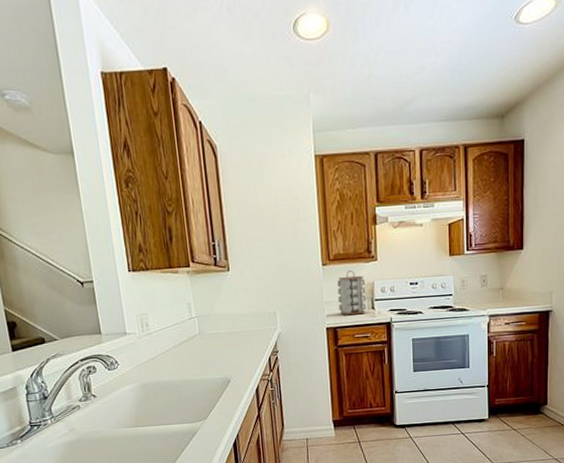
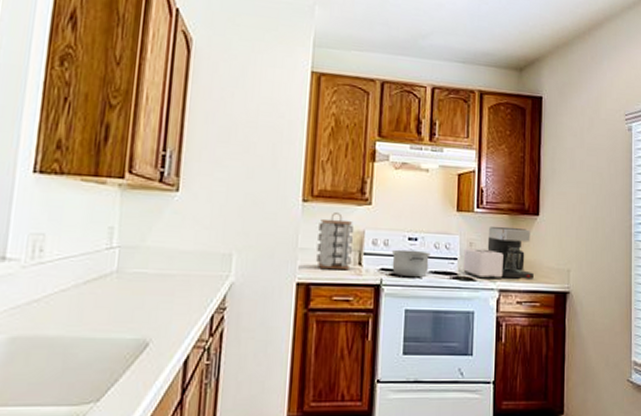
cooking pot: none [397,292,430,314] -> present [391,249,431,278]
toaster: none [457,283,492,309] -> present [463,248,503,280]
coffee maker: none [477,262,519,306] -> present [487,226,534,279]

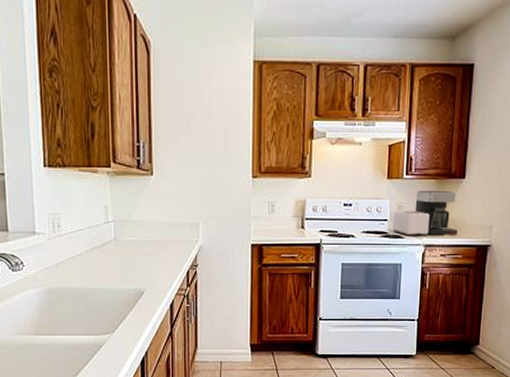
spice rack: present [315,211,354,270] -> none [265,184,297,233]
cooking pot: present [391,249,431,278] -> none [329,214,364,237]

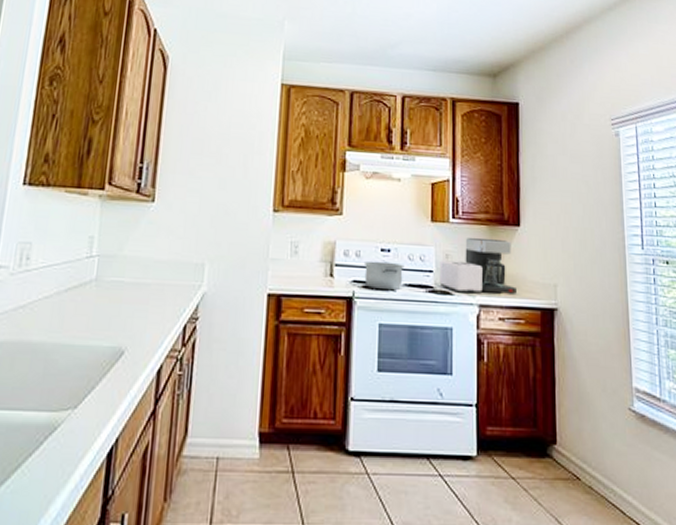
cooking pot: none [329,214,364,237] -> present [363,260,405,291]

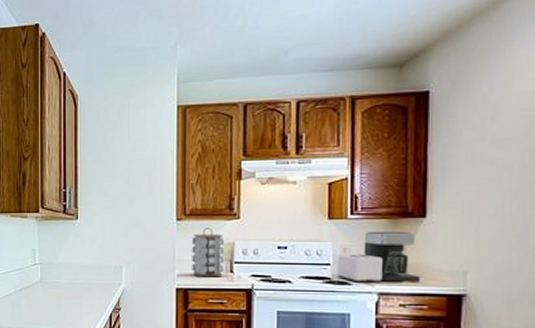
spice rack: none [286,221,325,282] -> present [191,227,225,277]
cooking pot: present [363,260,405,291] -> none [261,257,301,283]

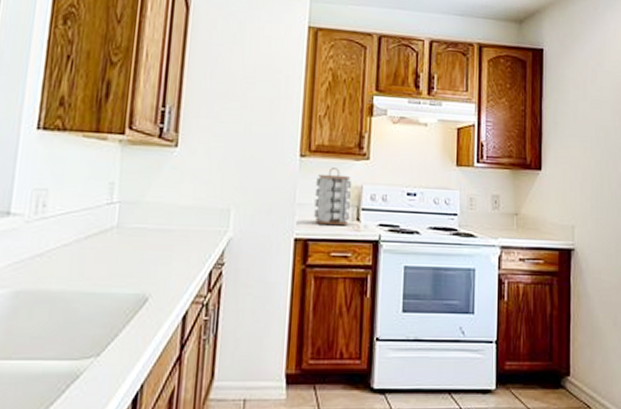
toaster: present [337,254,383,283] -> none [463,203,505,236]
coffee maker: present [364,231,420,282] -> none [488,181,537,236]

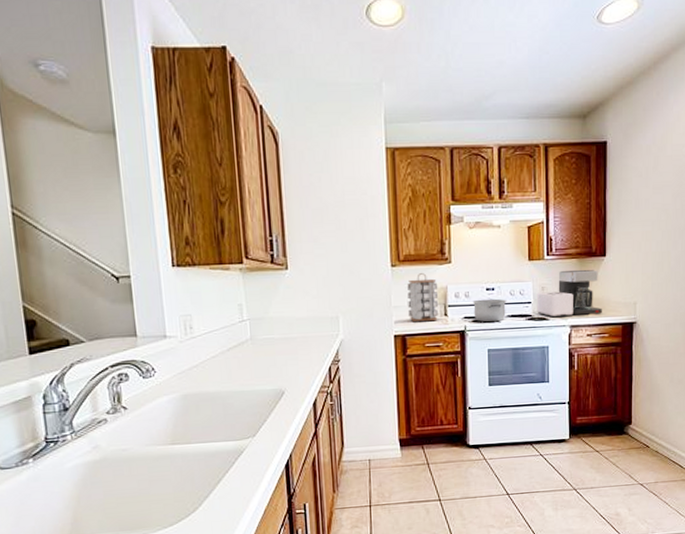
cooking pot: none [390,204,430,234] -> present [472,298,507,323]
toaster: none [463,203,505,236] -> present [536,291,573,318]
coffee maker: none [488,181,537,236] -> present [558,269,602,315]

